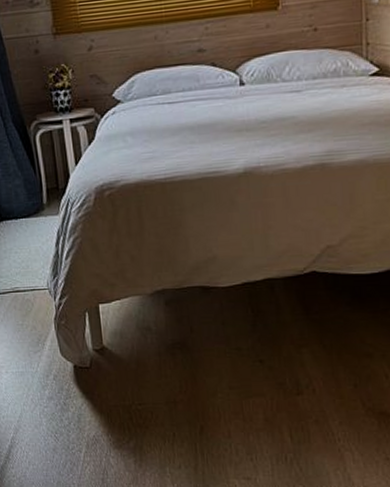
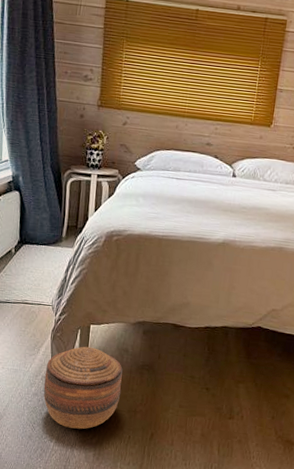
basket: none [56,331,153,433] -> present [43,346,123,429]

